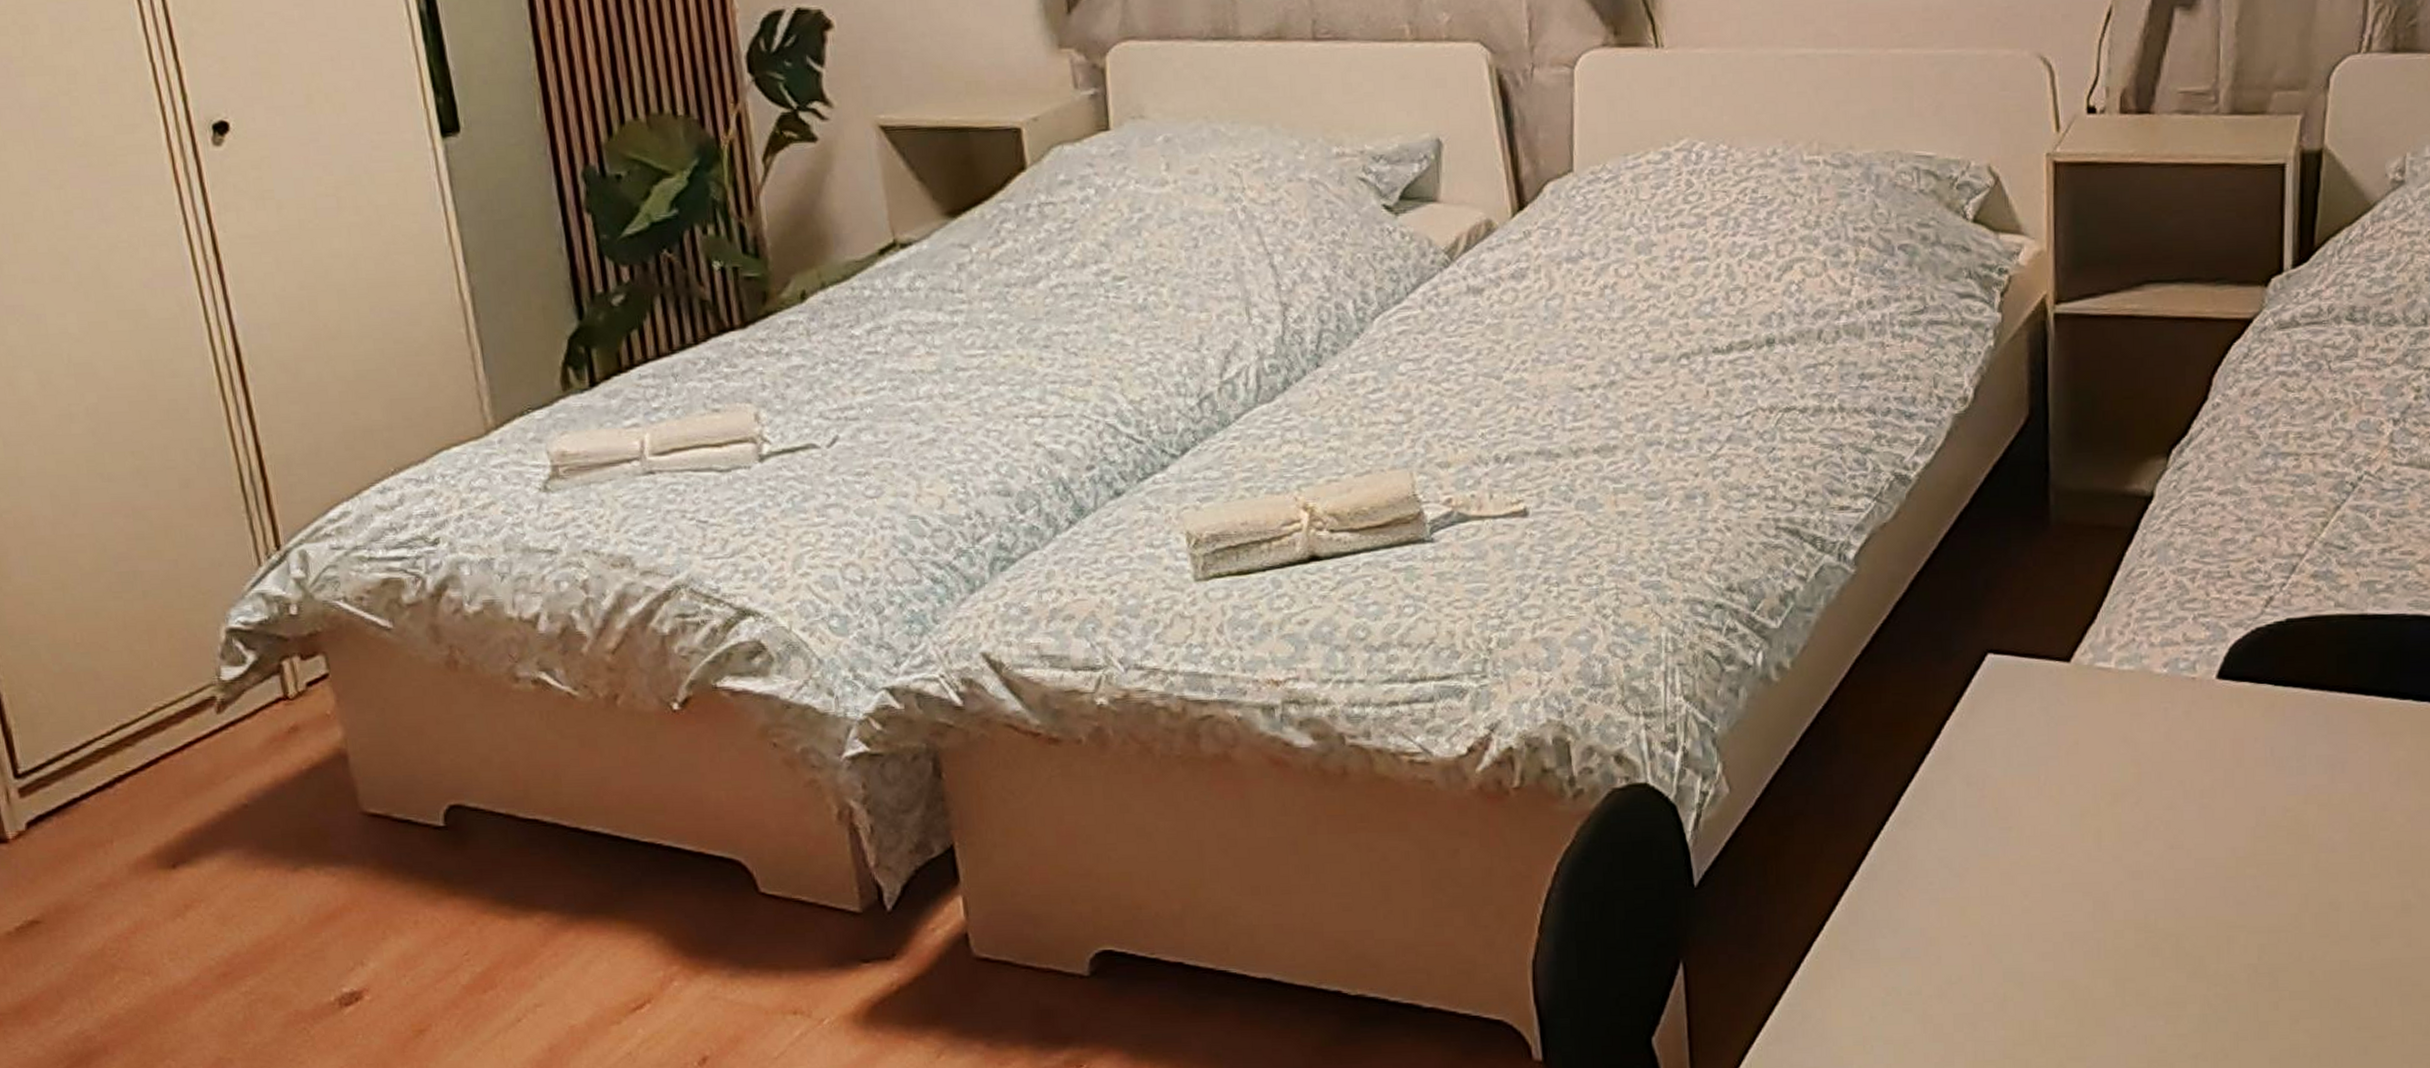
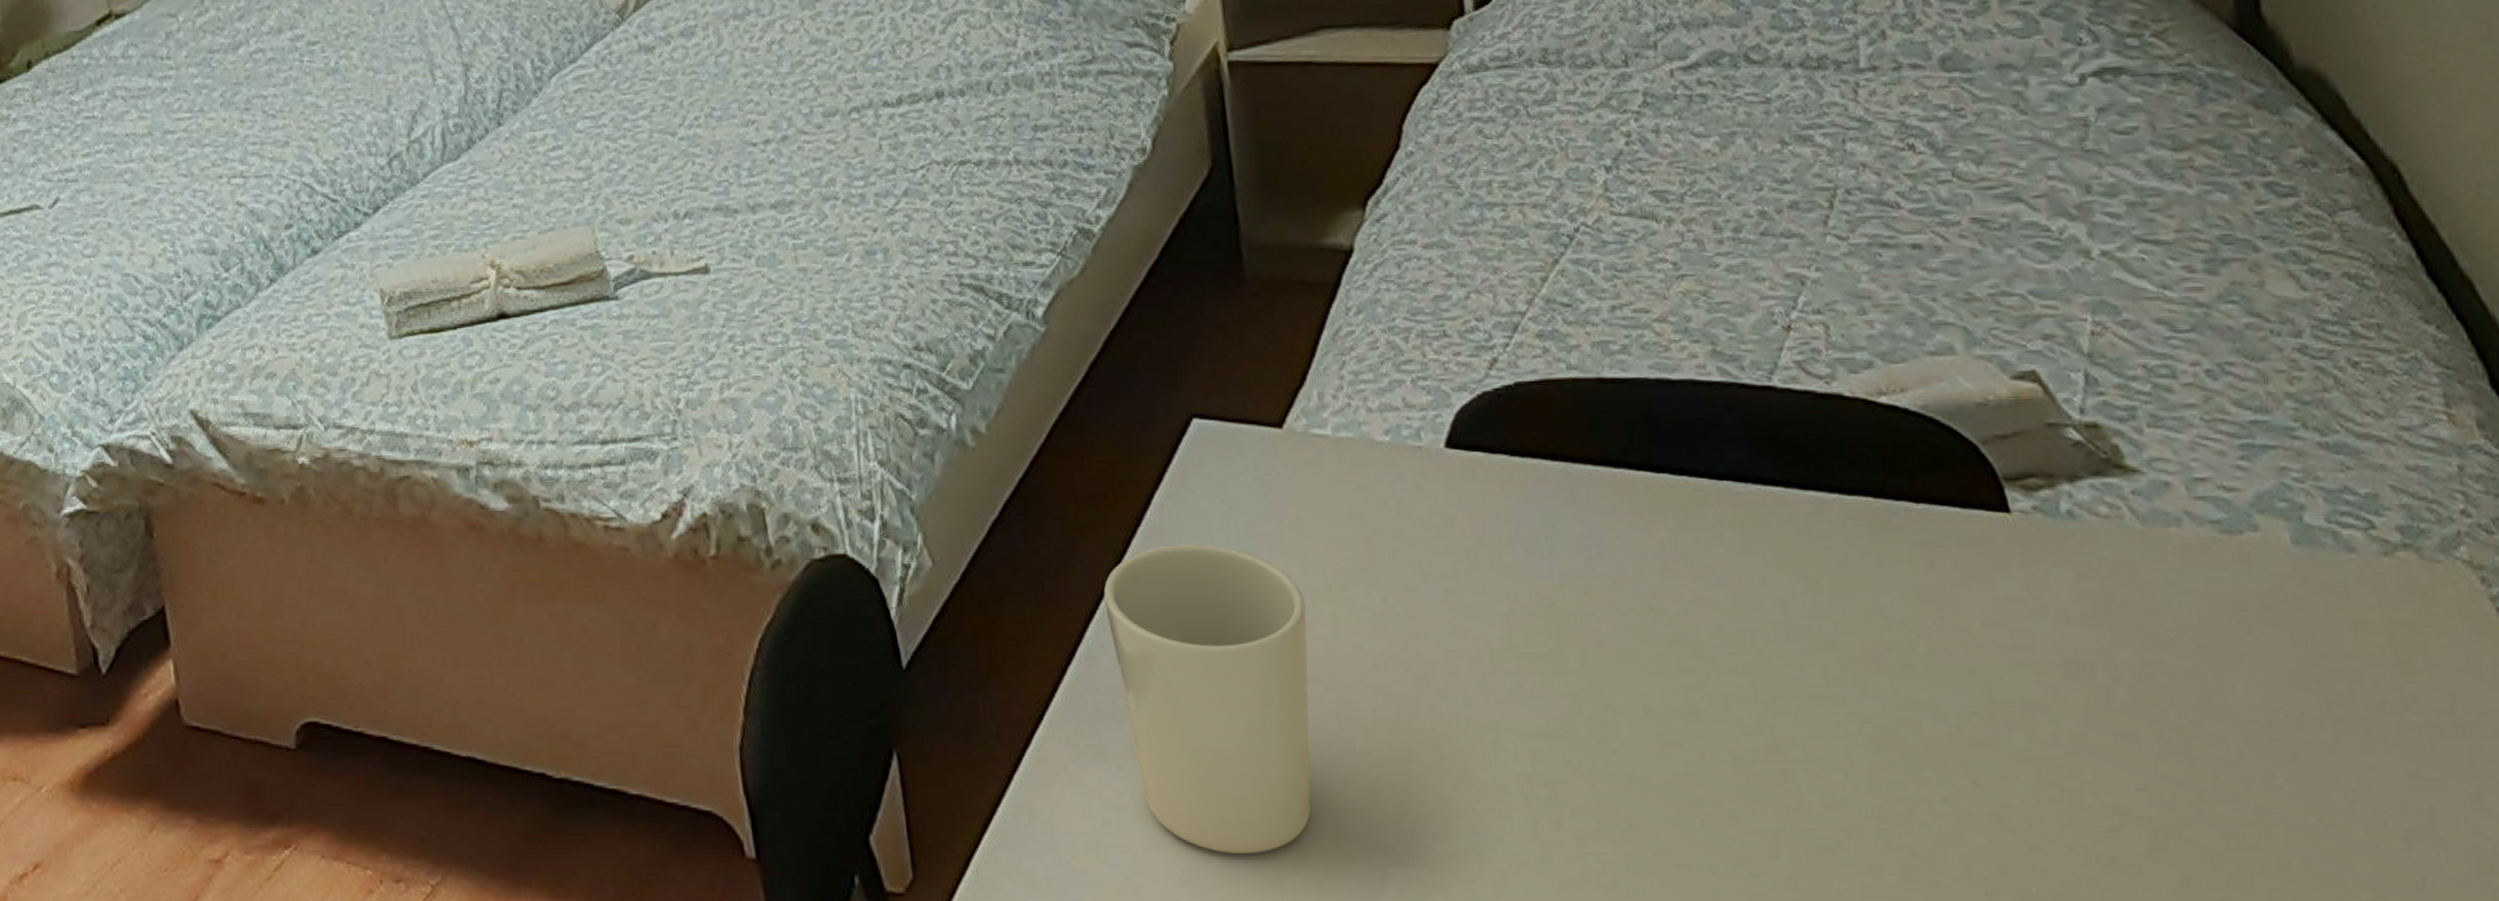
mug: none [1889,768,2074,1041] -> present [1103,544,1311,853]

